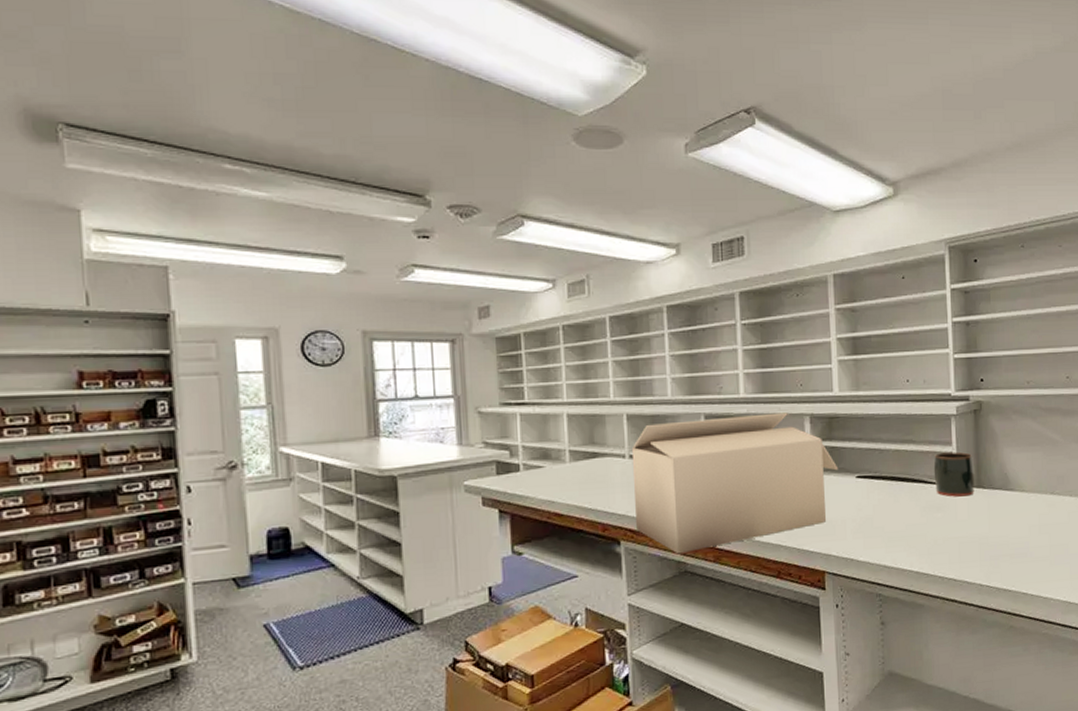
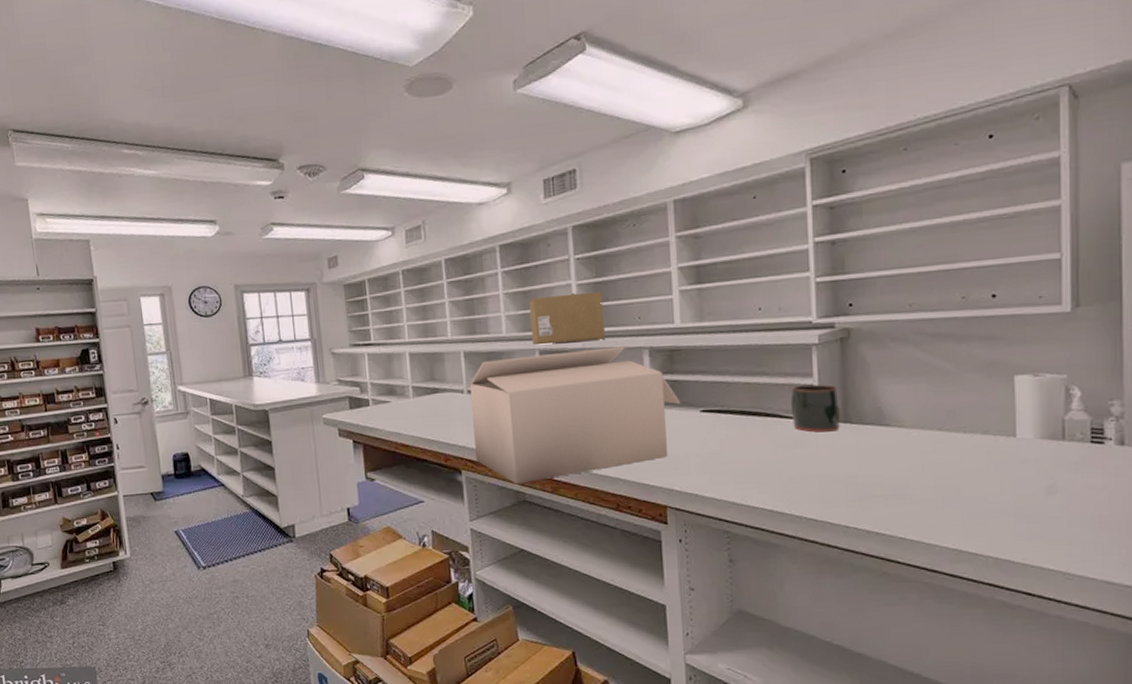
box: none [695,357,769,409] -> present [529,291,605,345]

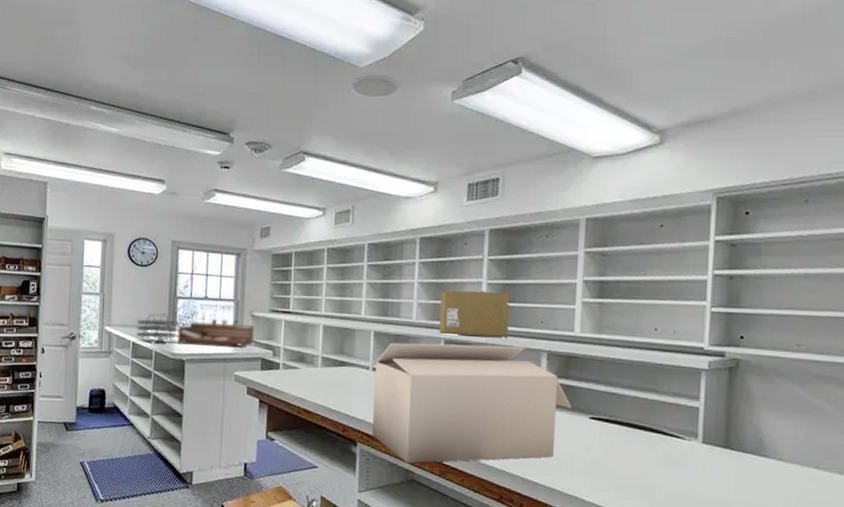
file organizer: none [210,364,258,398] -> present [135,313,180,344]
desk organizer: none [255,353,338,394] -> present [177,310,254,348]
mug: present [790,384,841,432] -> none [675,406,724,455]

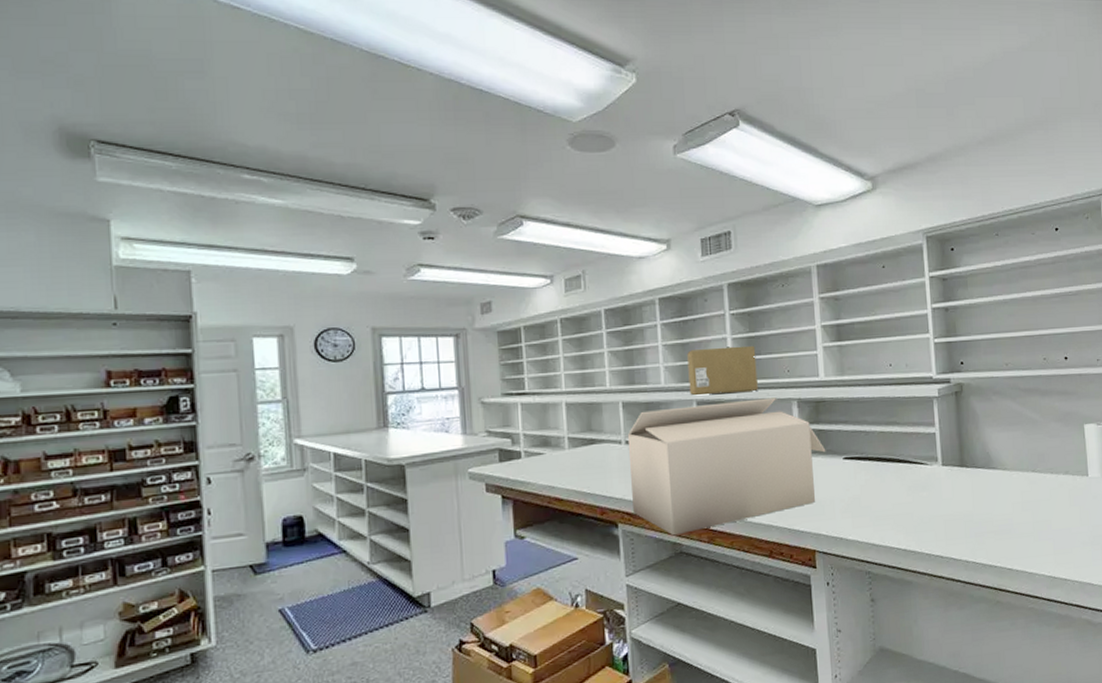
file organizer: present [135,313,180,344] -> none [335,414,394,453]
desk organizer: present [177,310,254,348] -> none [391,402,487,447]

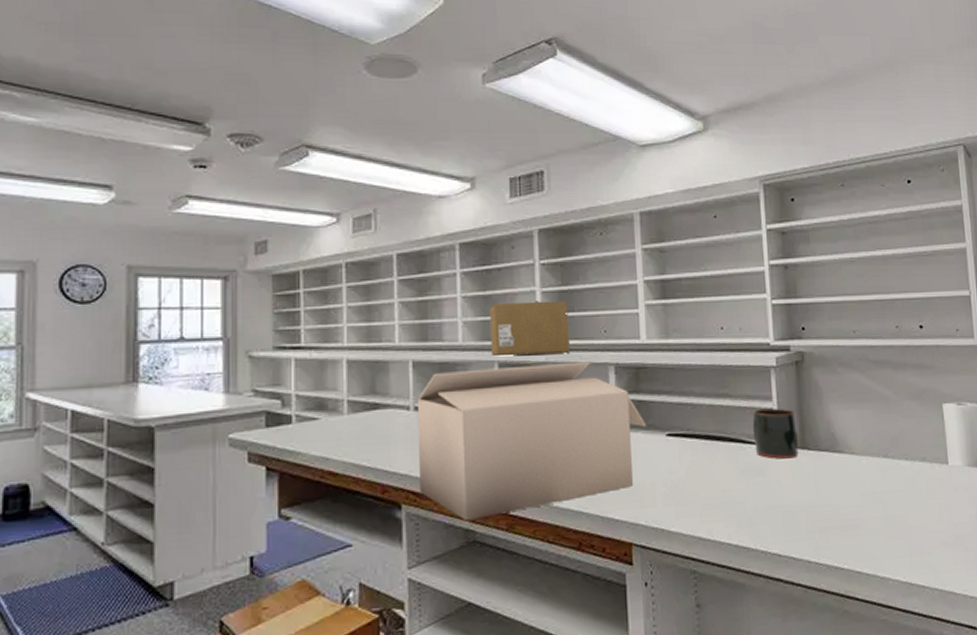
mug: none [917,432,958,476] -> present [752,408,799,459]

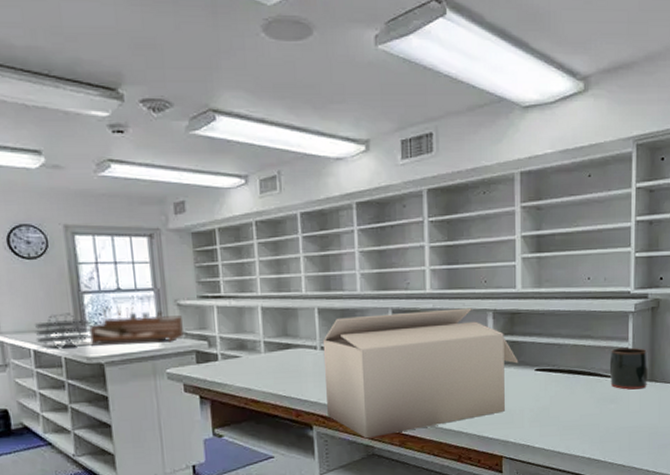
file organizer: none [75,366,144,410] -> present [34,313,92,350]
desk organizer: none [142,354,253,405] -> present [89,303,184,346]
box: present [490,300,570,357] -> none [384,254,454,304]

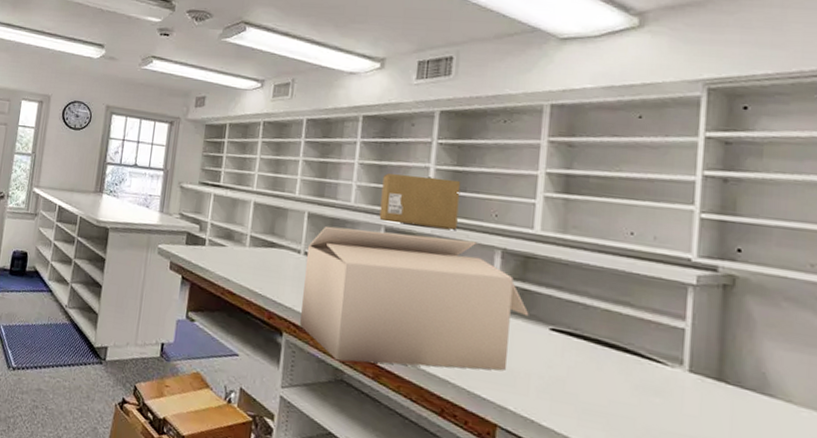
file organizer: present [34,313,92,350] -> none [61,178,107,210]
desk organizer: present [89,303,184,346] -> none [103,178,182,220]
box: none [384,254,454,304] -> present [379,173,461,230]
mug: present [609,347,649,390] -> none [655,325,717,388]

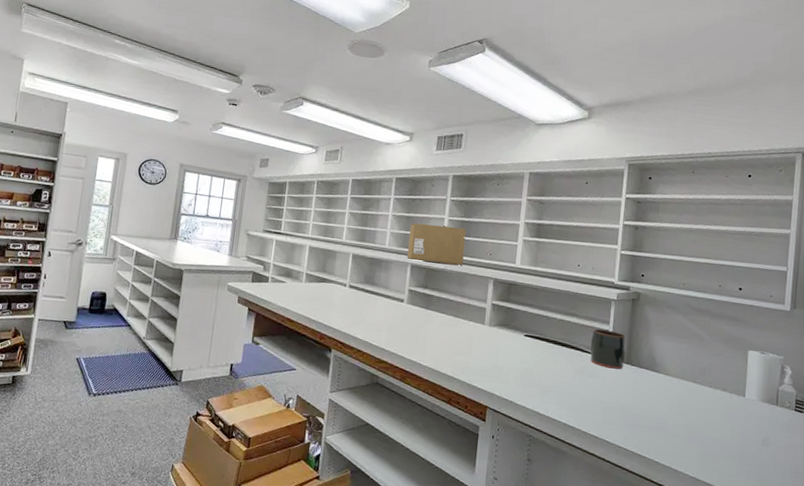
cardboard box: present [300,225,529,371] -> none [345,264,511,369]
mug: none [655,325,717,388] -> present [590,328,627,369]

